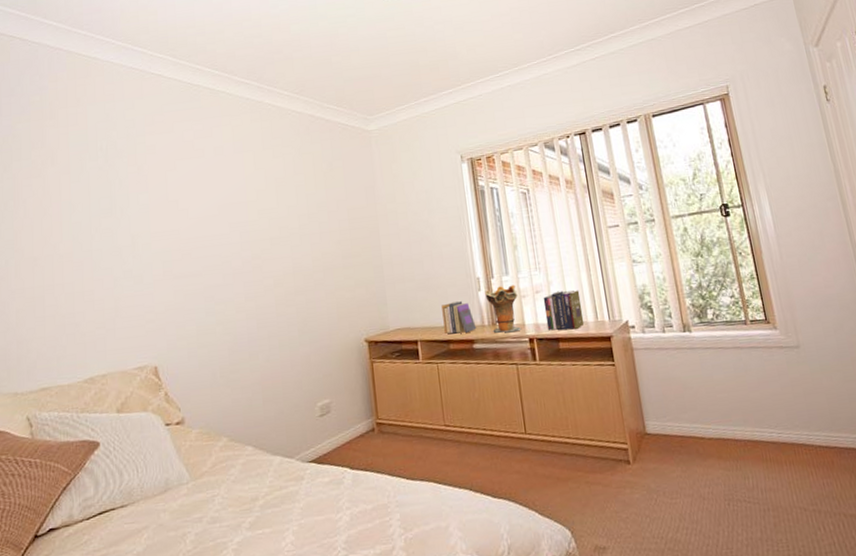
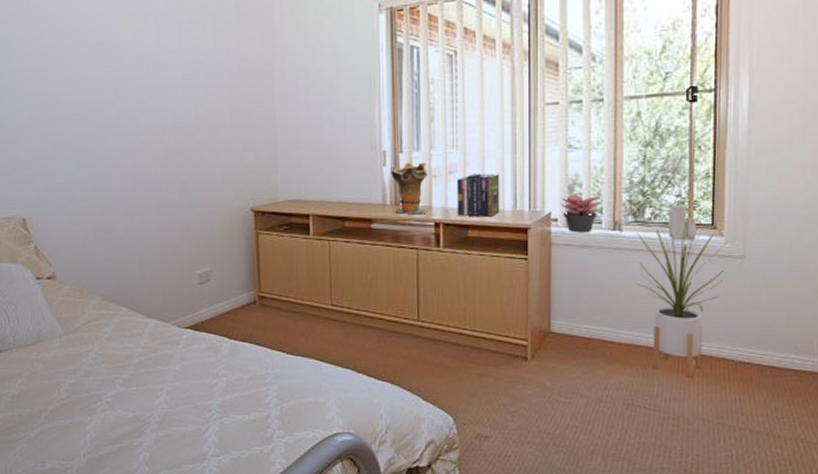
books: present [441,301,477,334] -> none [339,176,377,212]
succulent plant: none [634,302,669,338] -> present [561,194,600,233]
house plant: none [704,317,787,466] -> present [636,220,729,377]
candle: none [726,302,755,337] -> present [668,202,696,241]

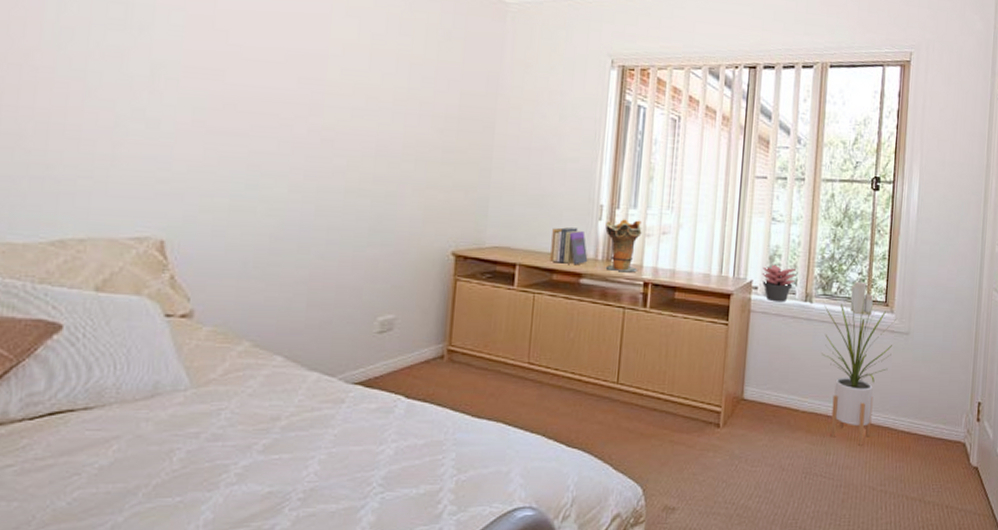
books: none [339,176,377,212] -> present [550,227,588,266]
books: present [456,173,500,217] -> none [666,236,710,280]

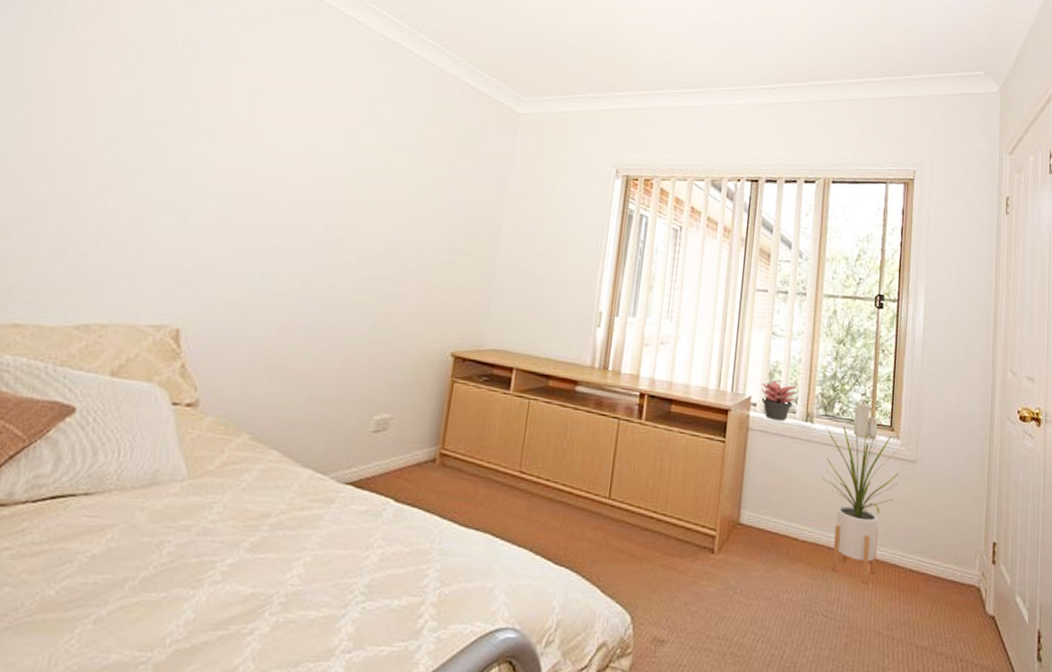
books: present [550,227,588,266] -> none [547,332,585,372]
decorative vase: present [605,219,642,273] -> none [602,327,640,382]

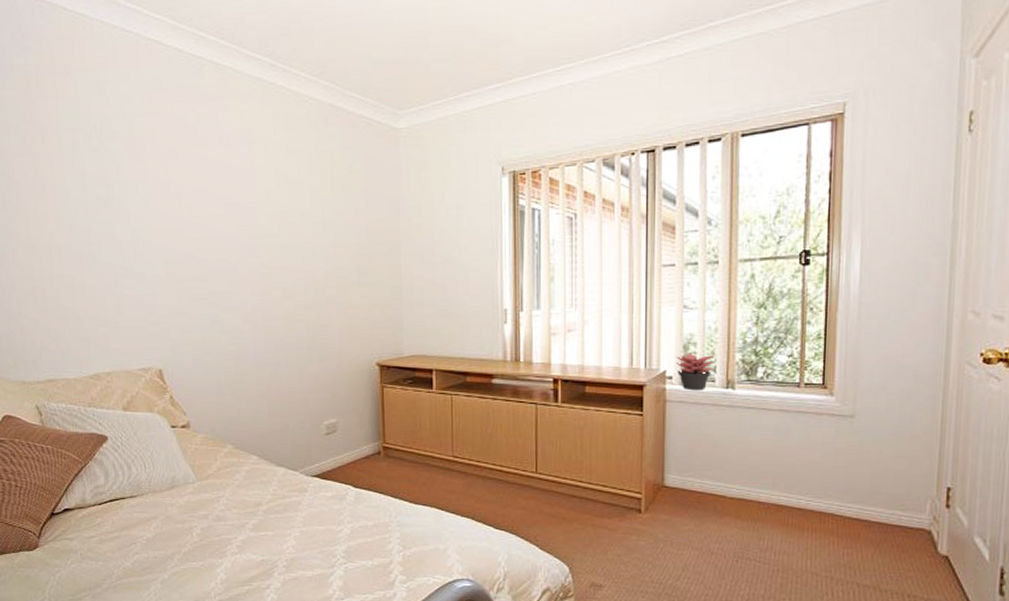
house plant: present [822,419,904,583] -> none [747,379,839,532]
candle: present [852,401,878,440] -> none [779,362,807,400]

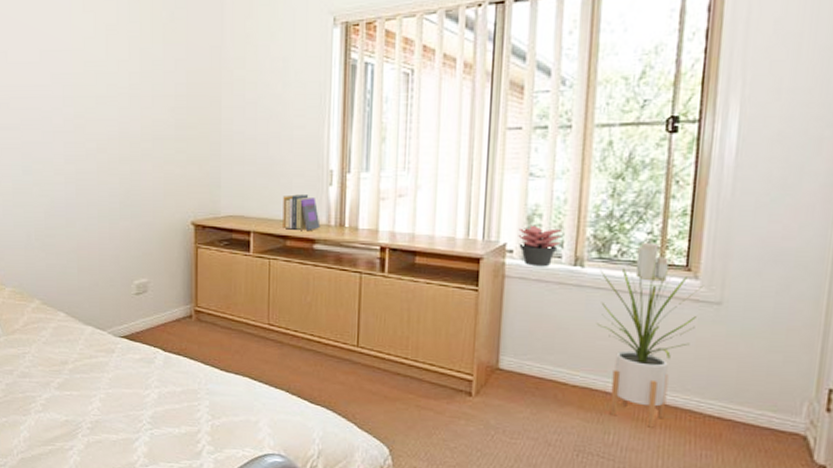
books: none [462,333,498,367] -> present [283,194,321,232]
house plant: none [747,379,839,532] -> present [596,259,705,428]
candle: none [779,362,807,400] -> present [635,240,669,282]

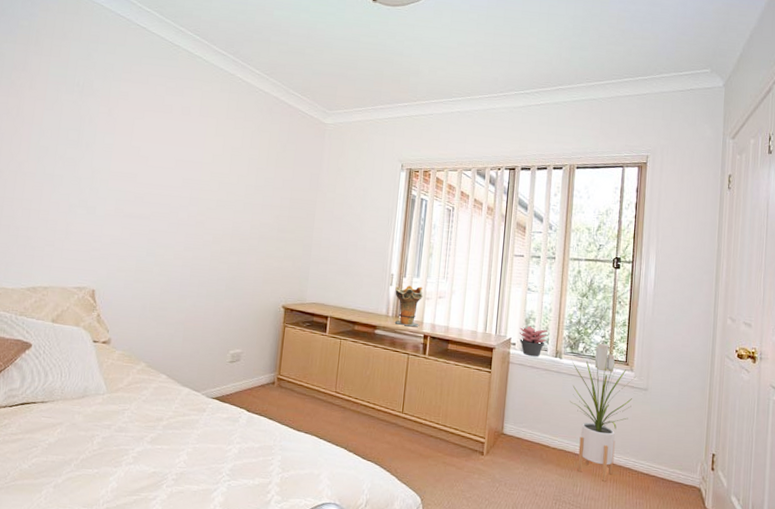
books: present [283,194,321,232] -> none [353,290,381,320]
decorative vase: none [337,183,376,238] -> present [394,285,423,327]

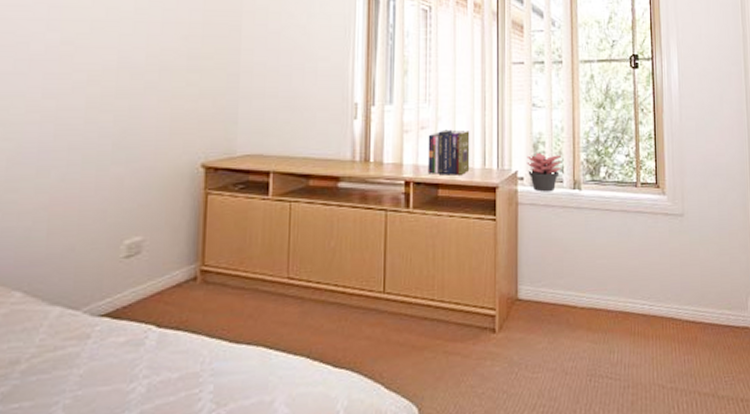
decorative vase: present [394,285,423,327] -> none [361,116,400,173]
books: none [441,300,477,336] -> present [427,129,470,175]
house plant: present [569,356,637,482] -> none [594,179,670,341]
candle: present [594,342,615,372] -> none [619,162,643,200]

